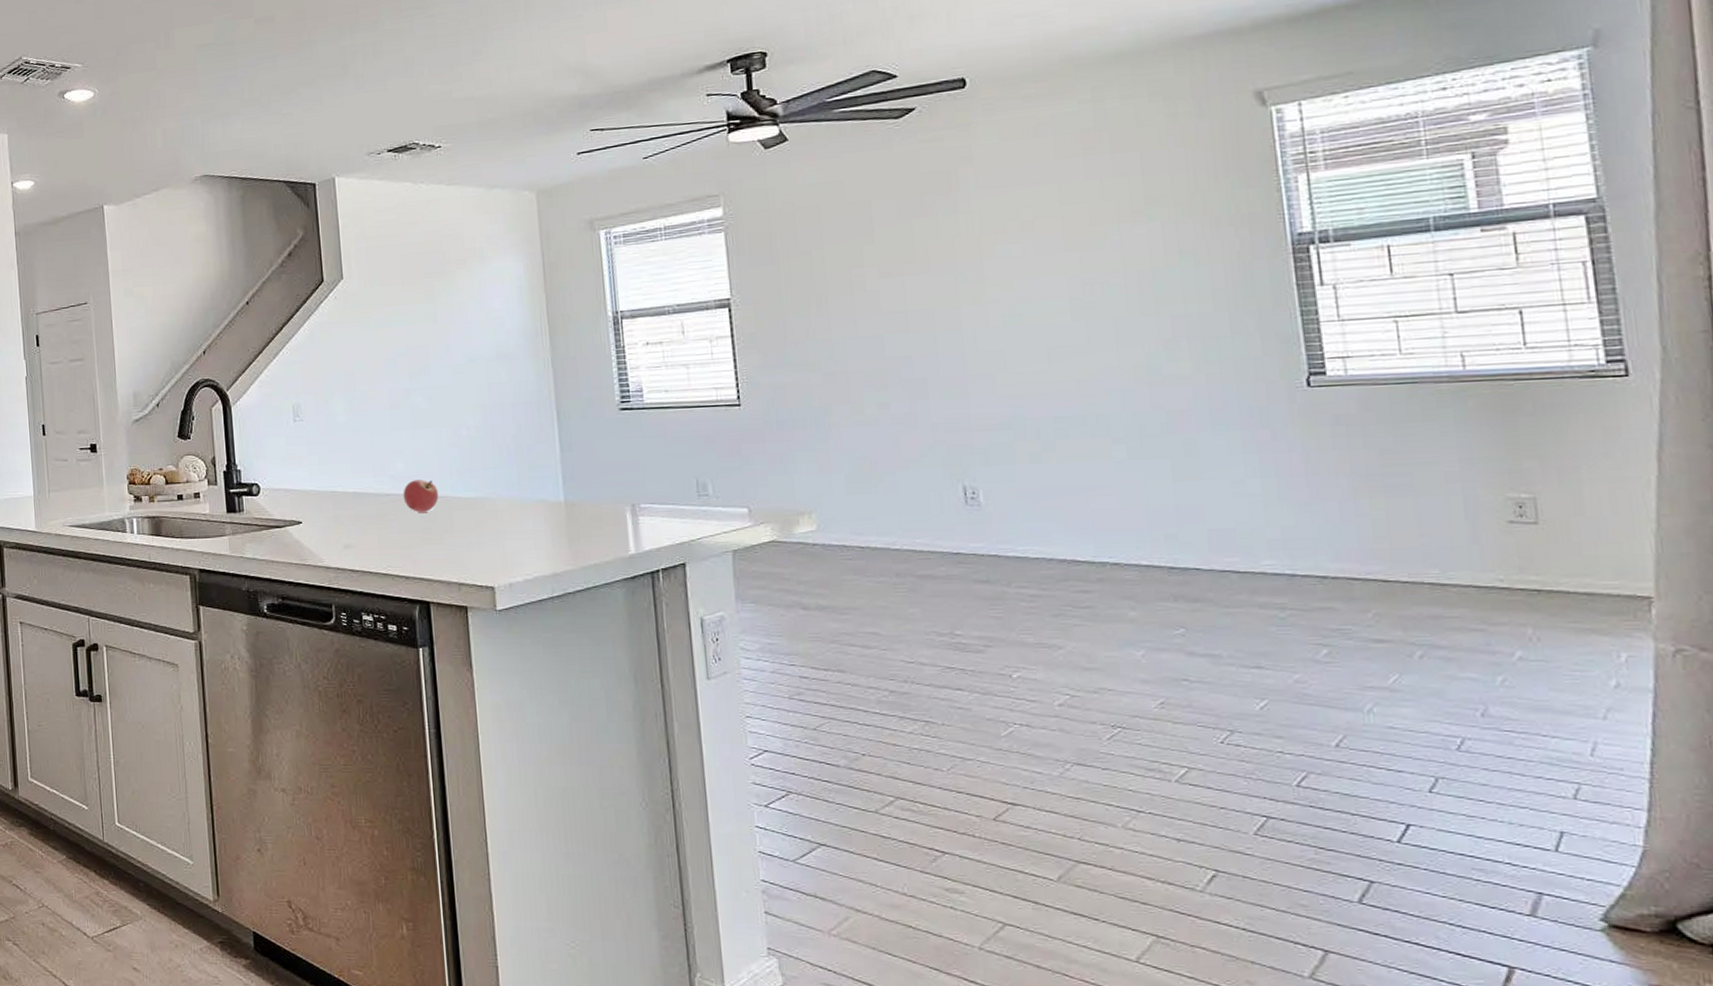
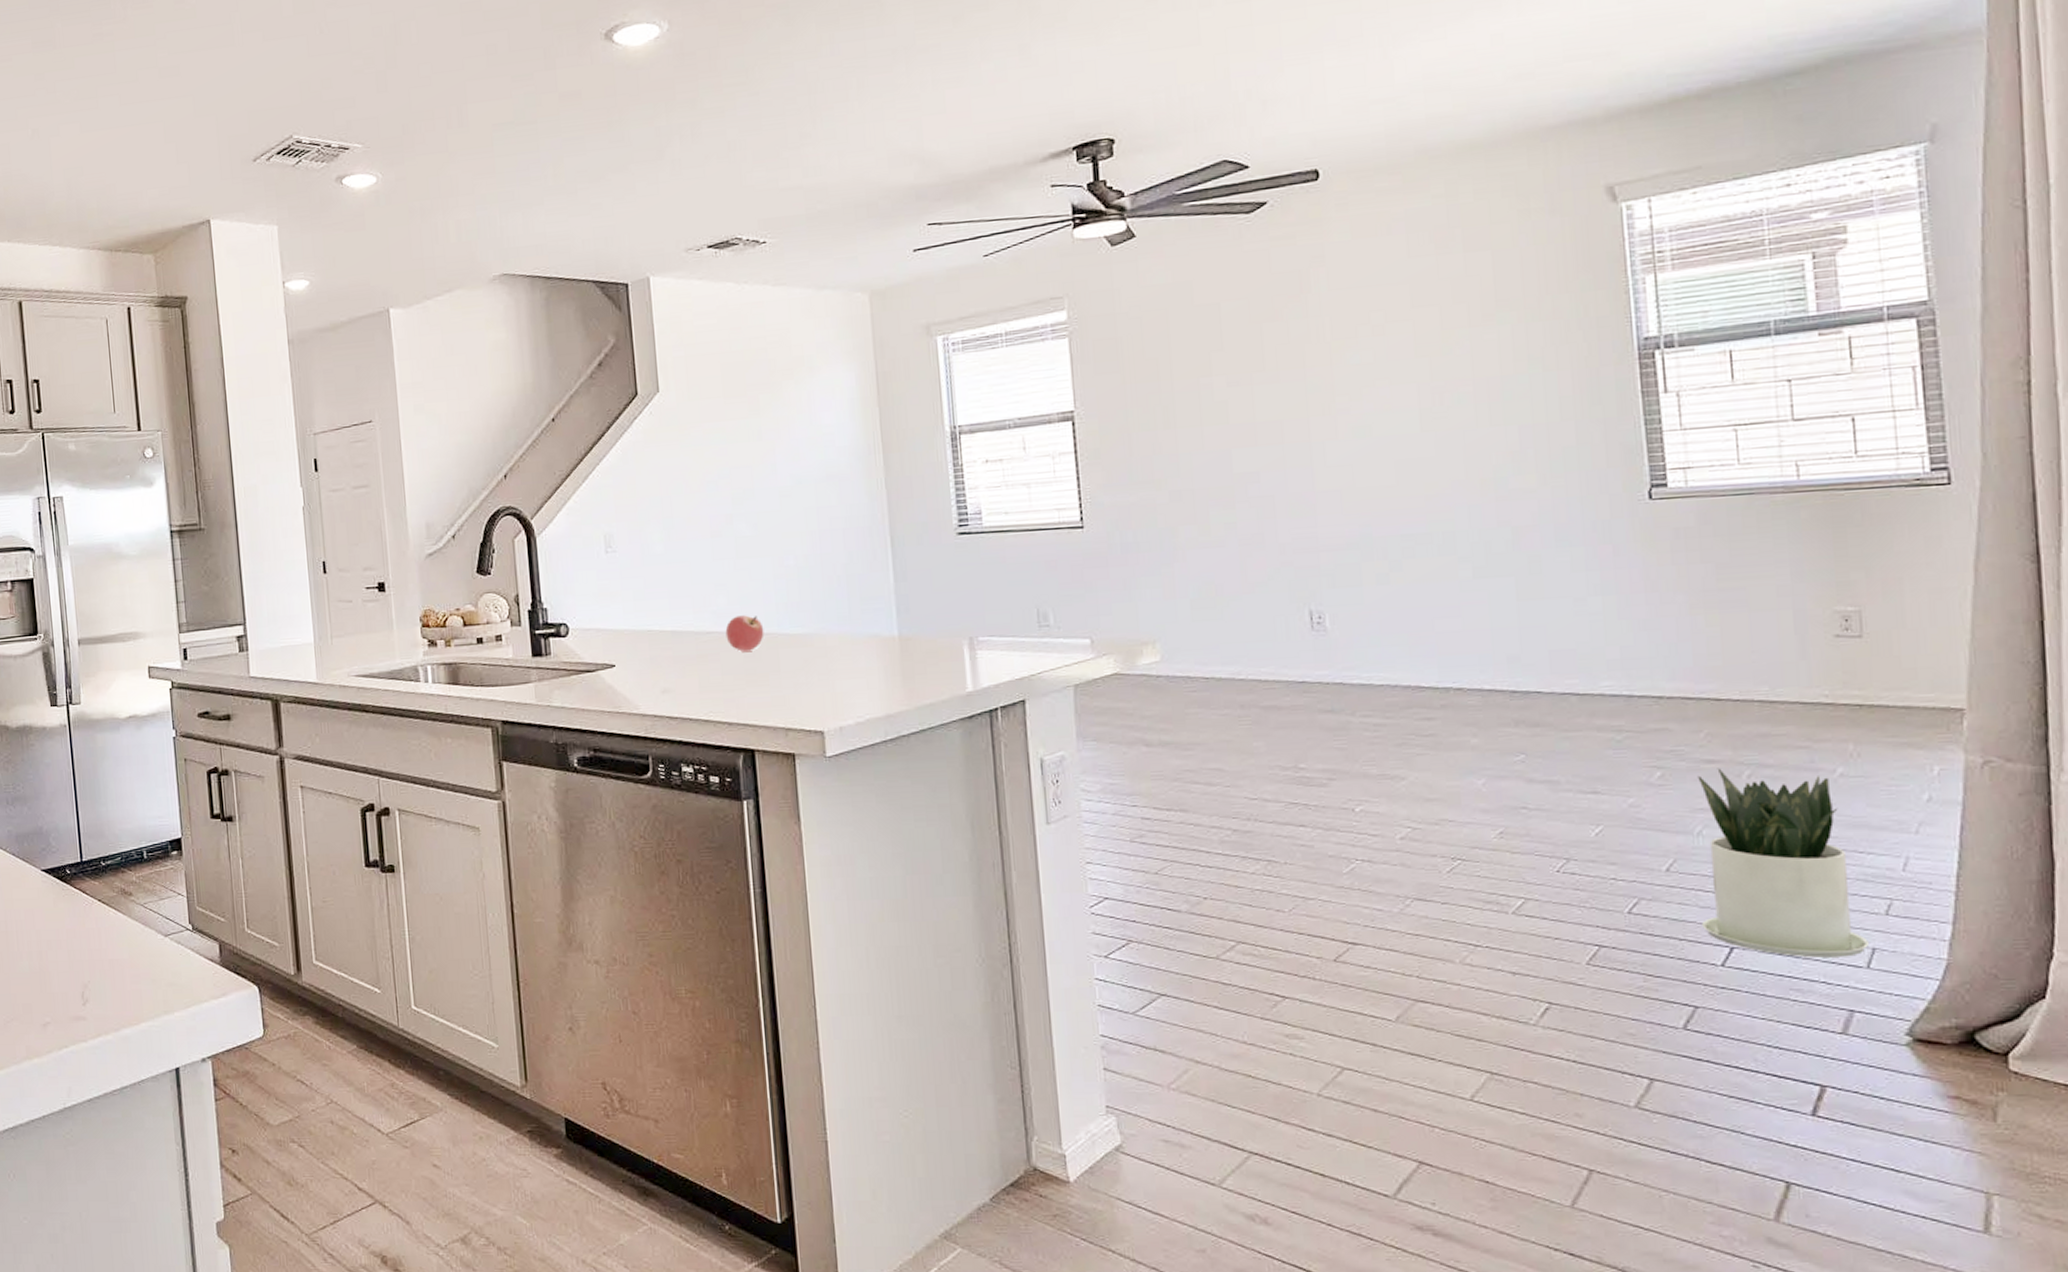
planter: none [1366,647,1556,839] -> present [1697,768,1868,958]

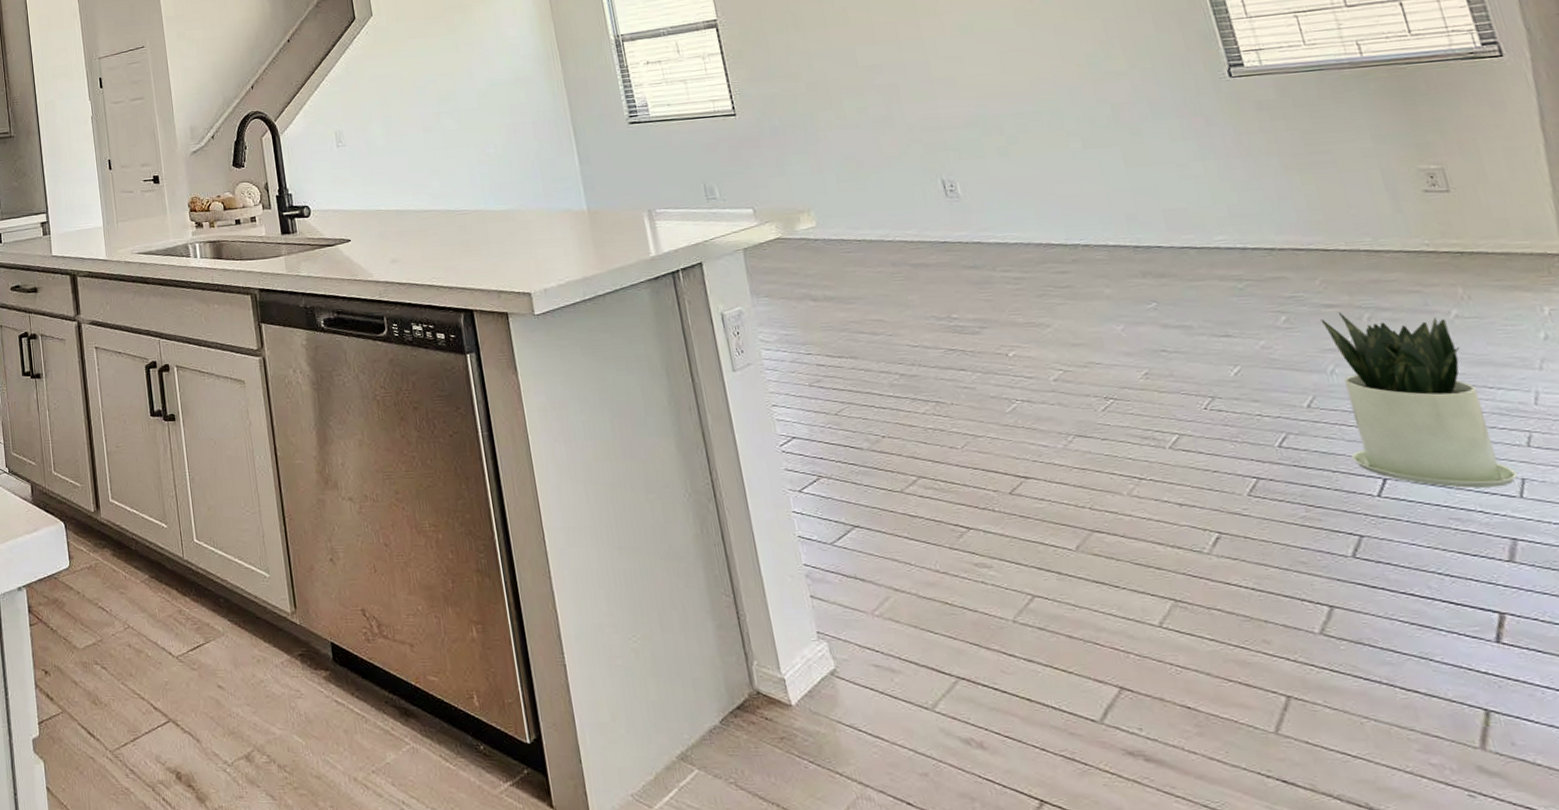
fruit: present [725,615,764,653] -> none [440,195,474,227]

